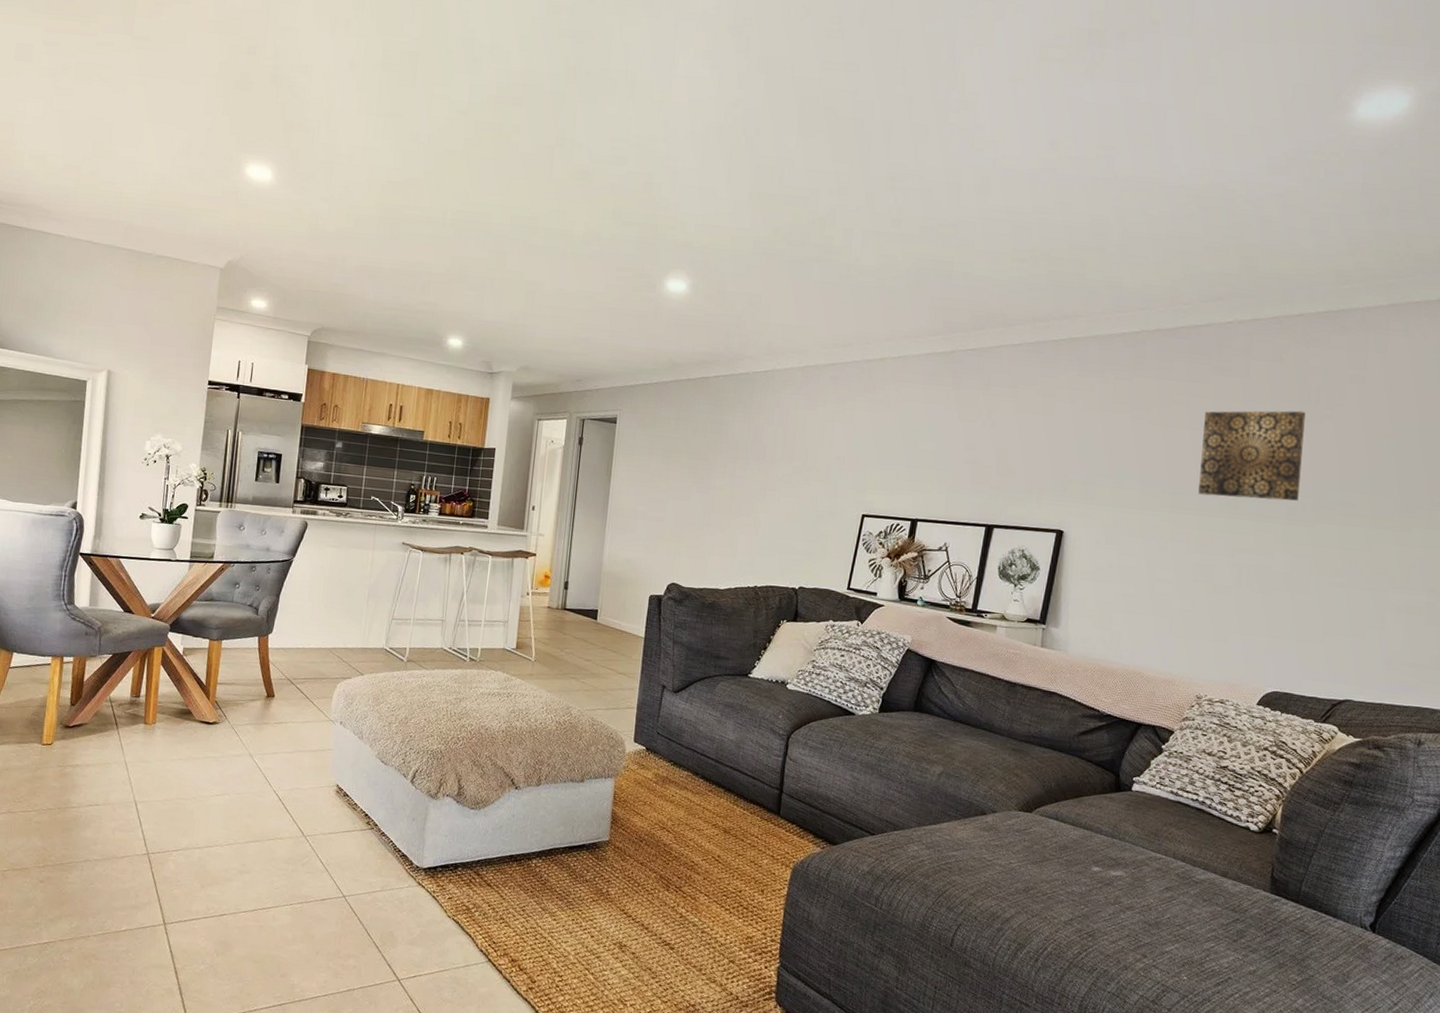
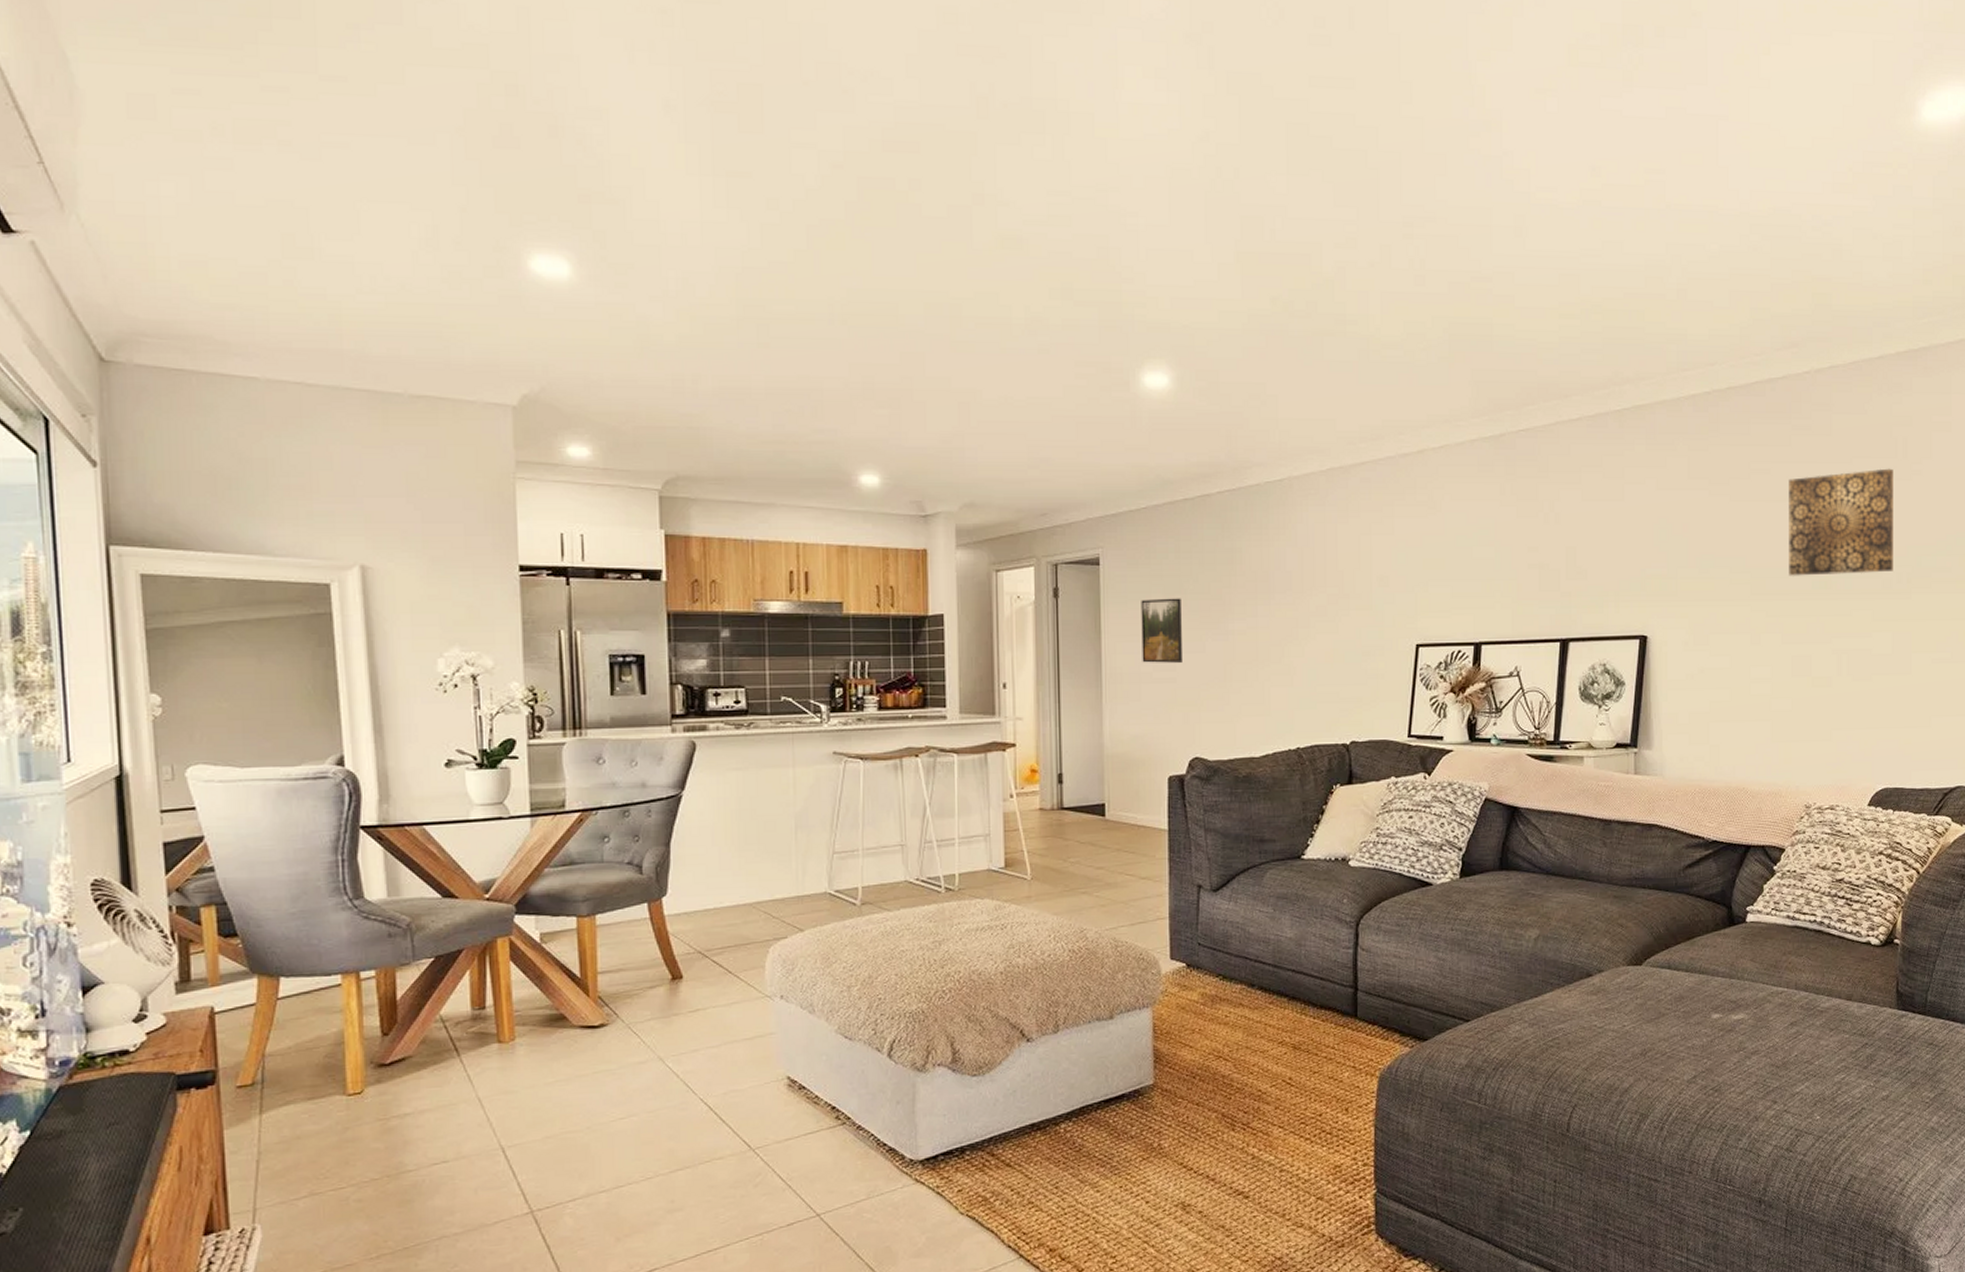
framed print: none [640,454,676,507] -> present [1141,598,1182,663]

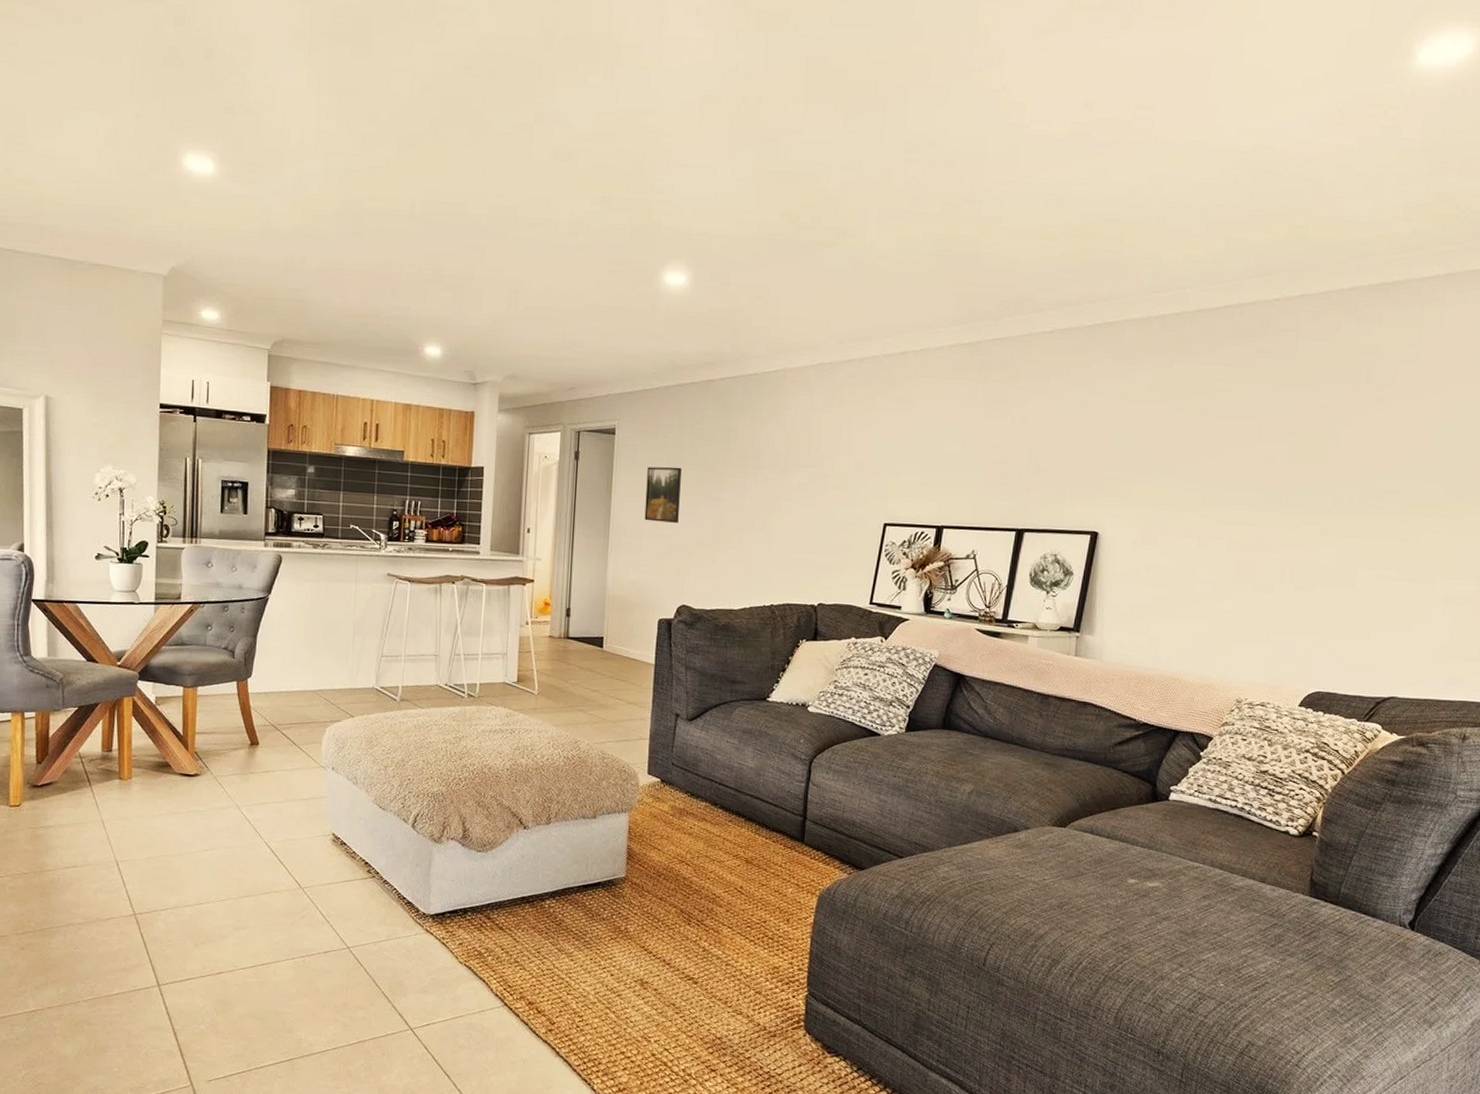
wall art: present [1789,468,1893,576] -> none [1241,393,1355,491]

